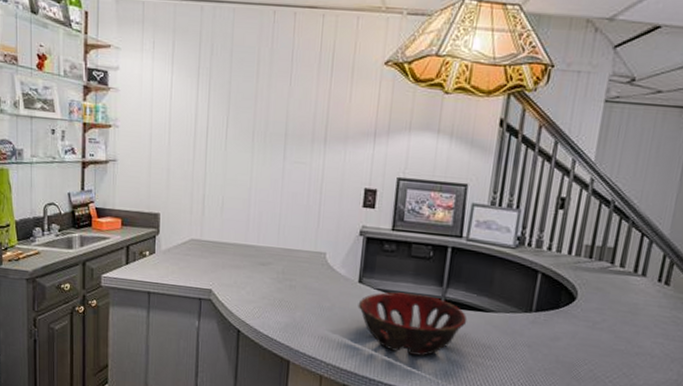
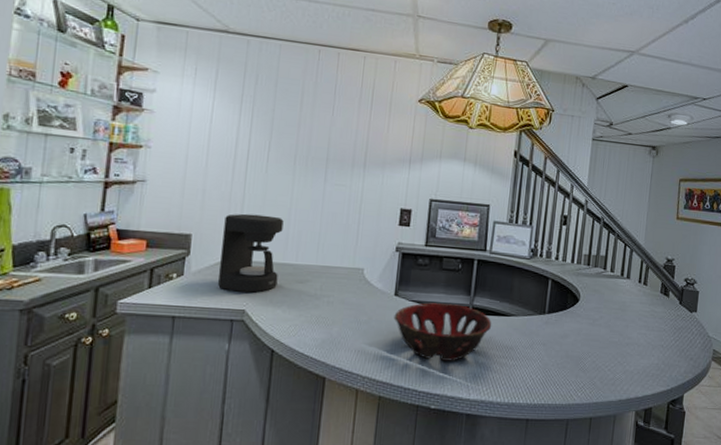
coffee maker: none [186,193,244,274] -> present [218,213,284,293]

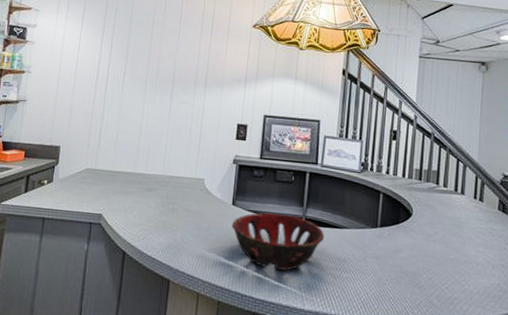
coffee maker: present [218,213,284,293] -> none [80,128,136,199]

